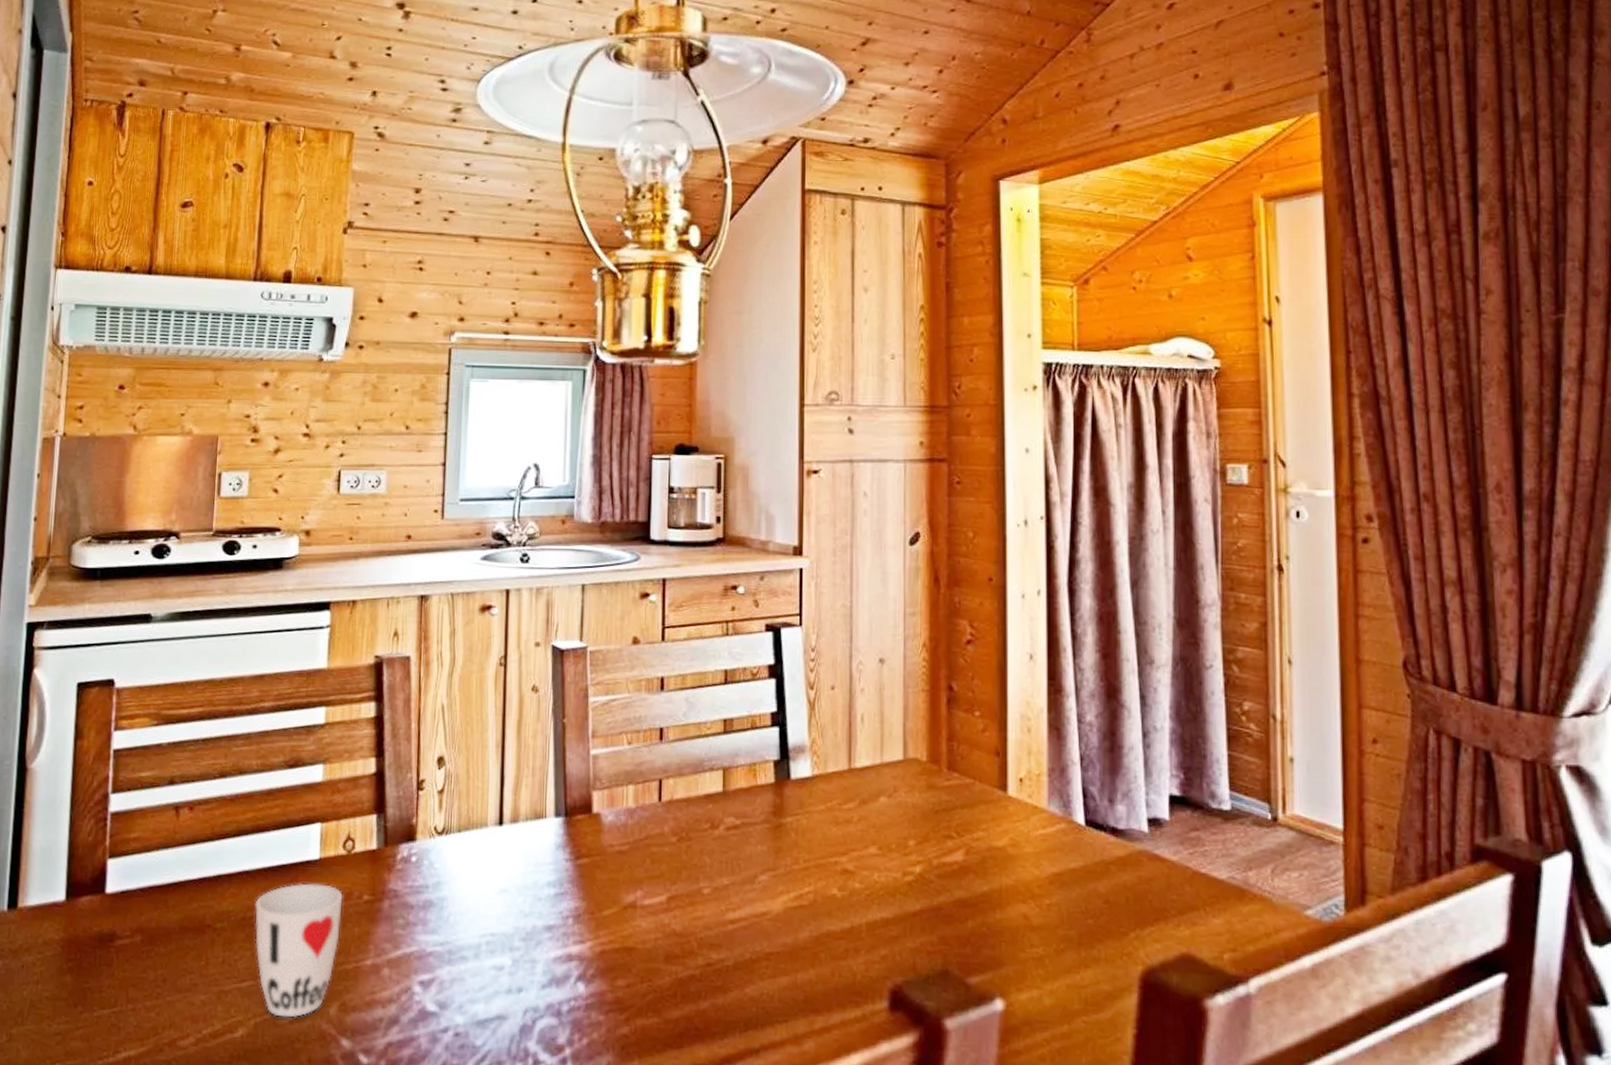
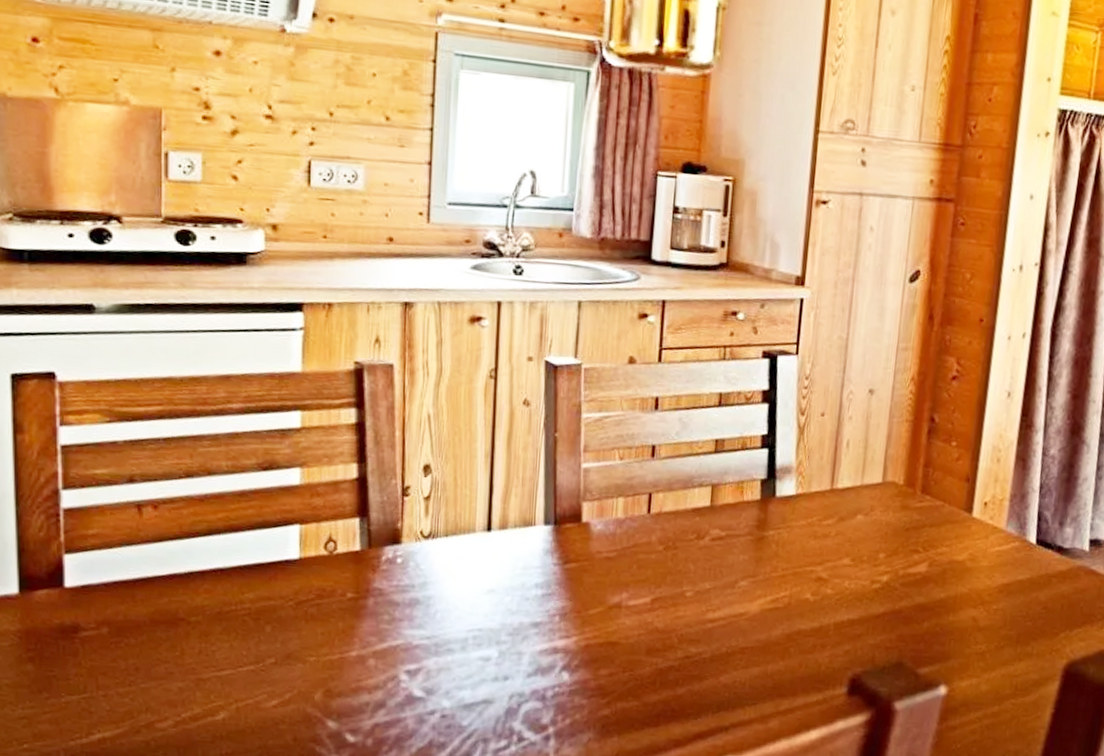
cup: present [254,883,343,1018] -> none [231,580,325,703]

